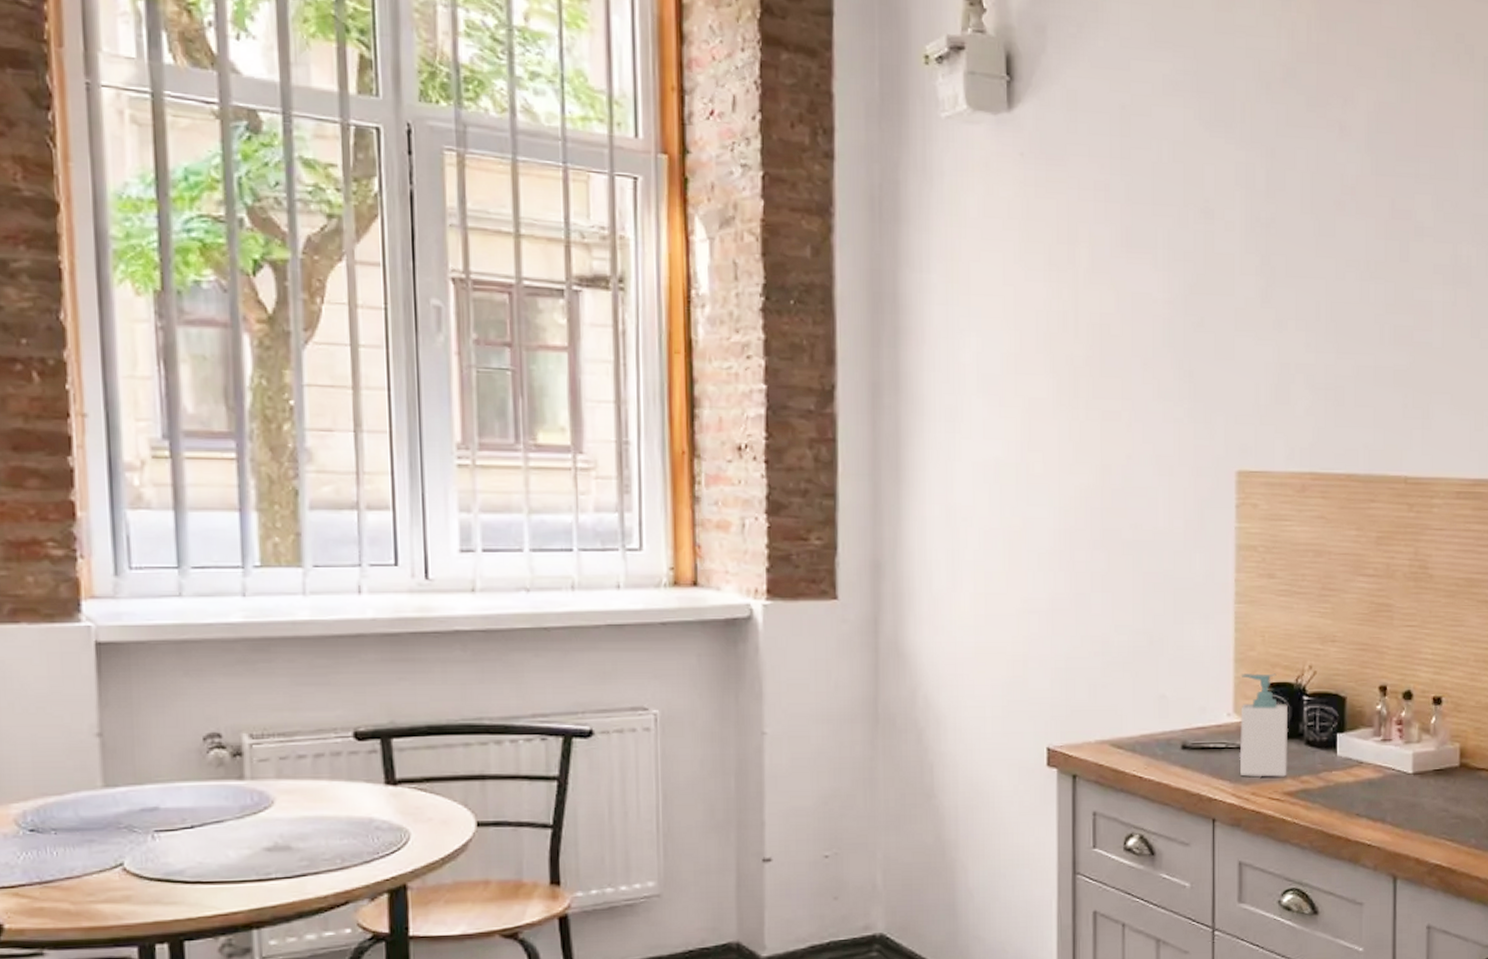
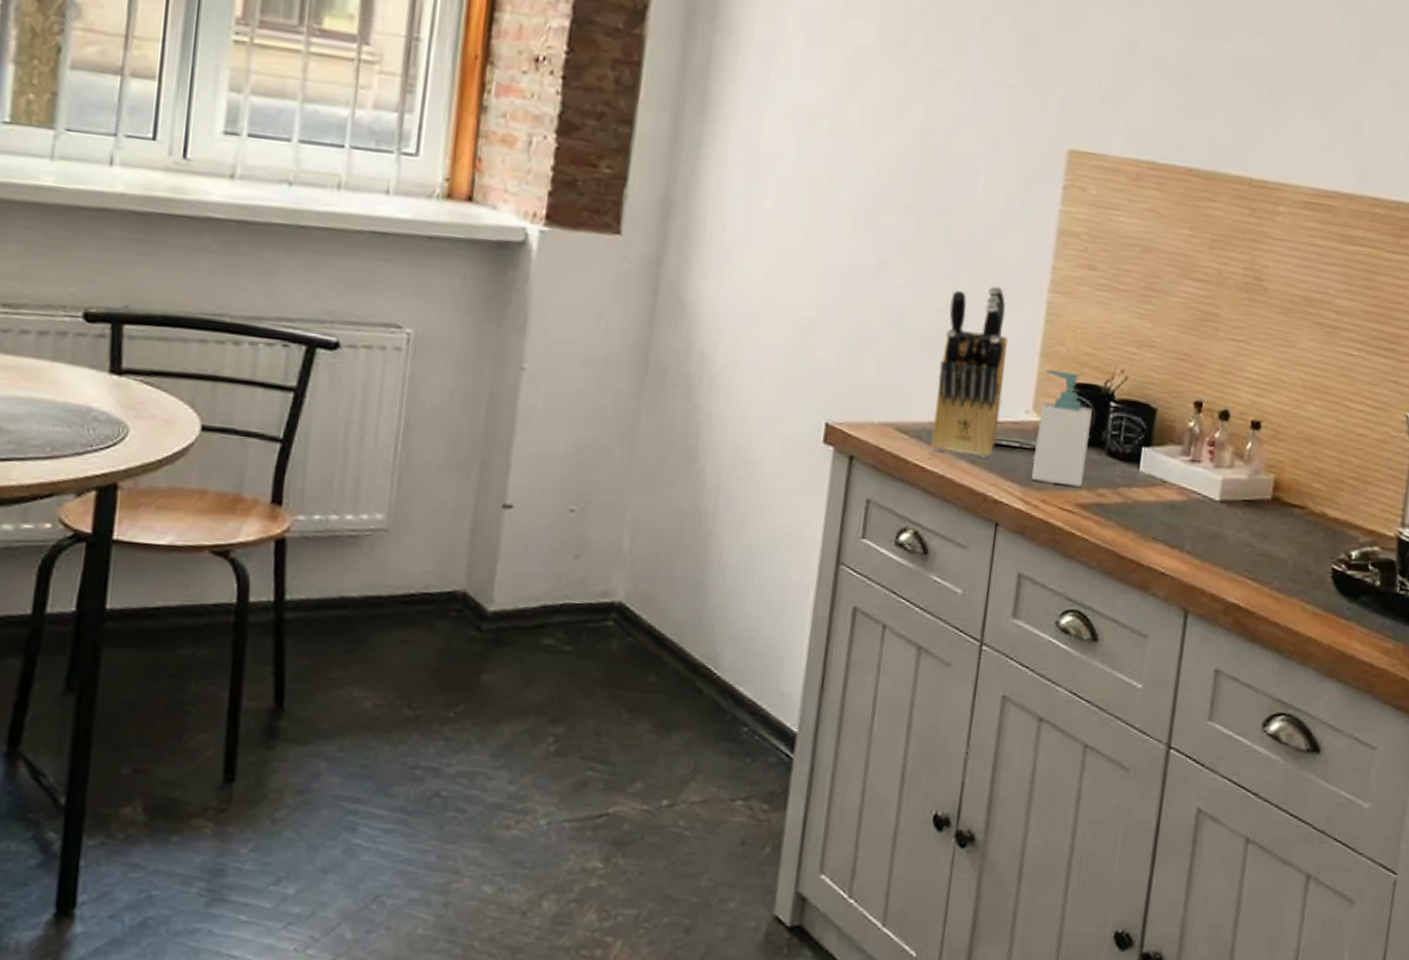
knife block: none [1144,604,1204,761] -> present [930,285,1008,458]

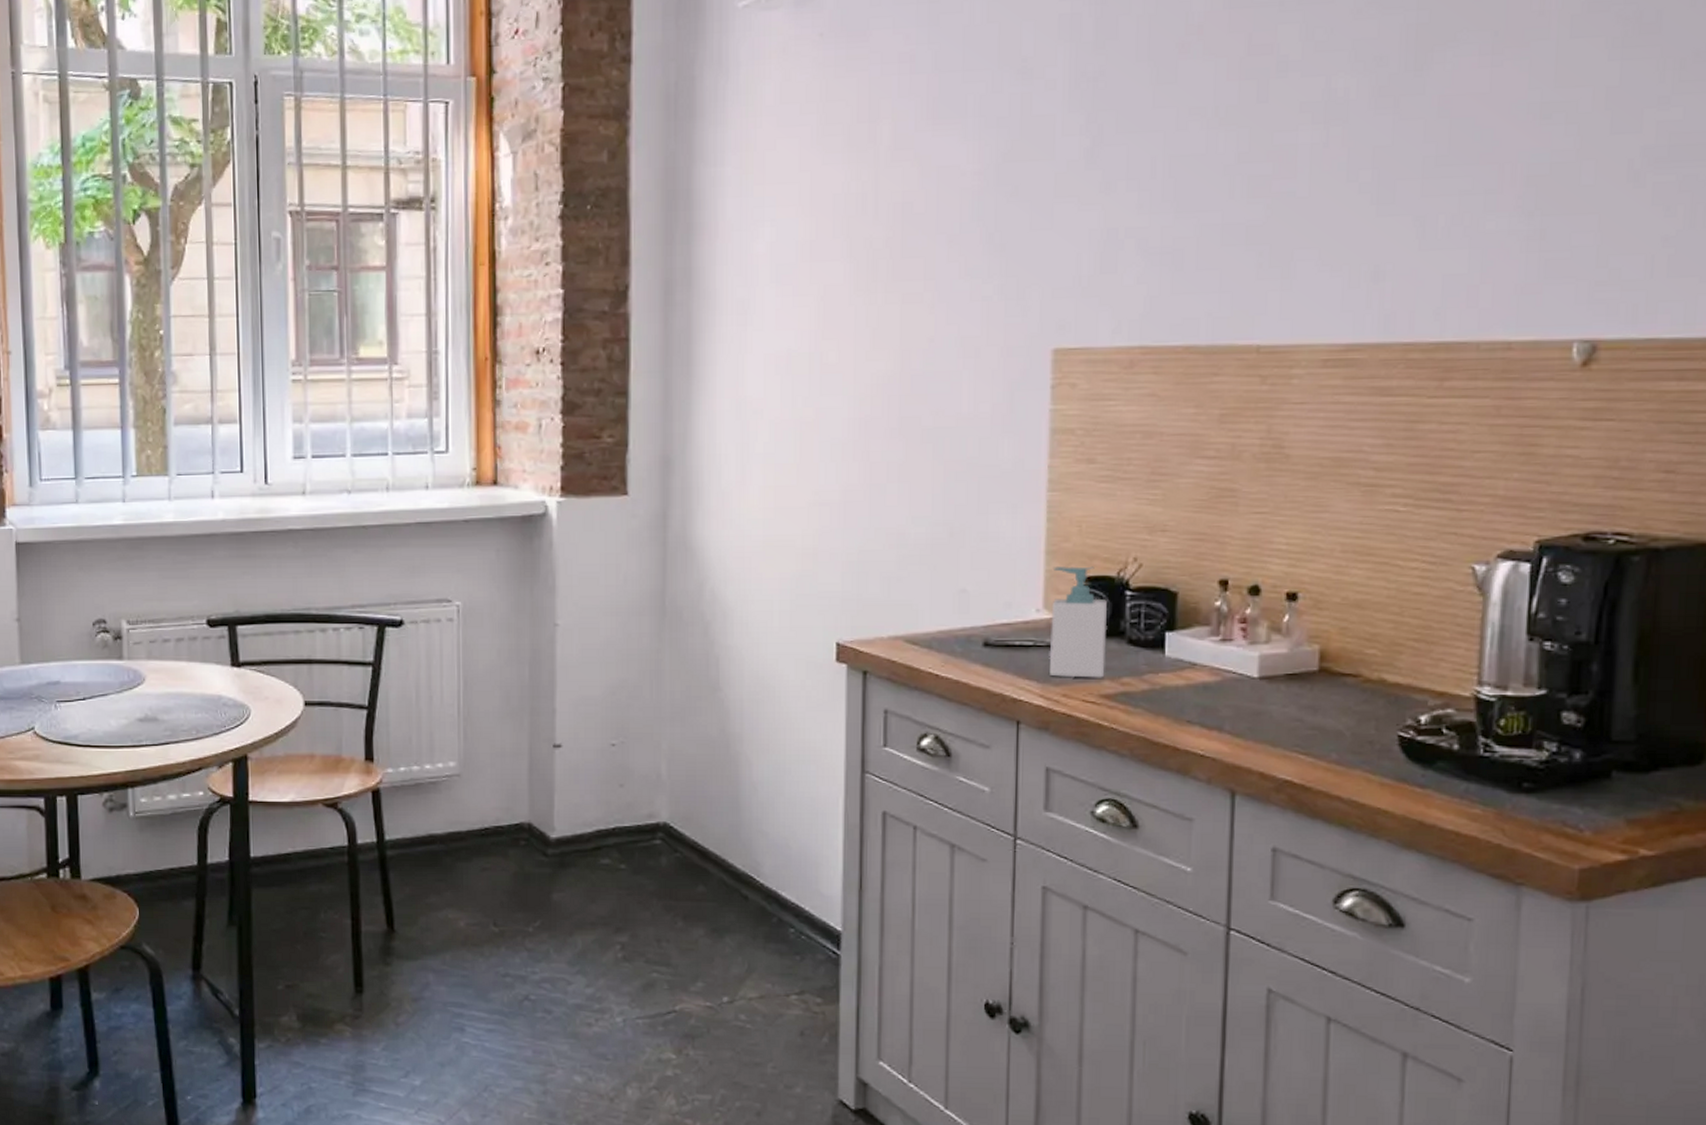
knife block: present [930,285,1008,458] -> none [942,492,1010,659]

